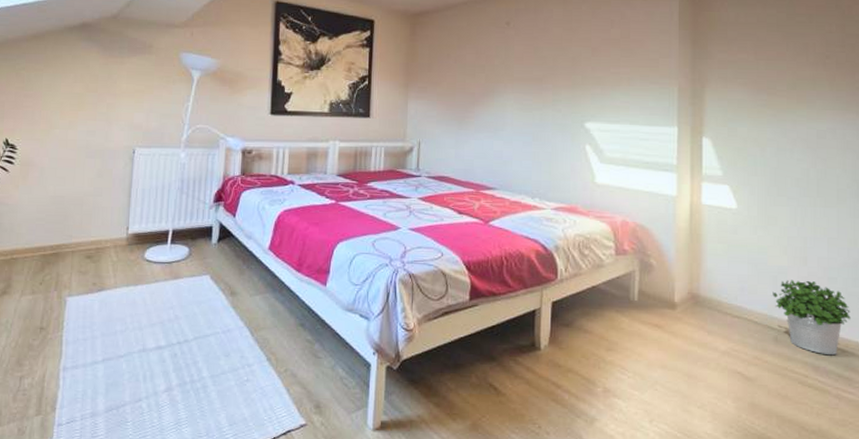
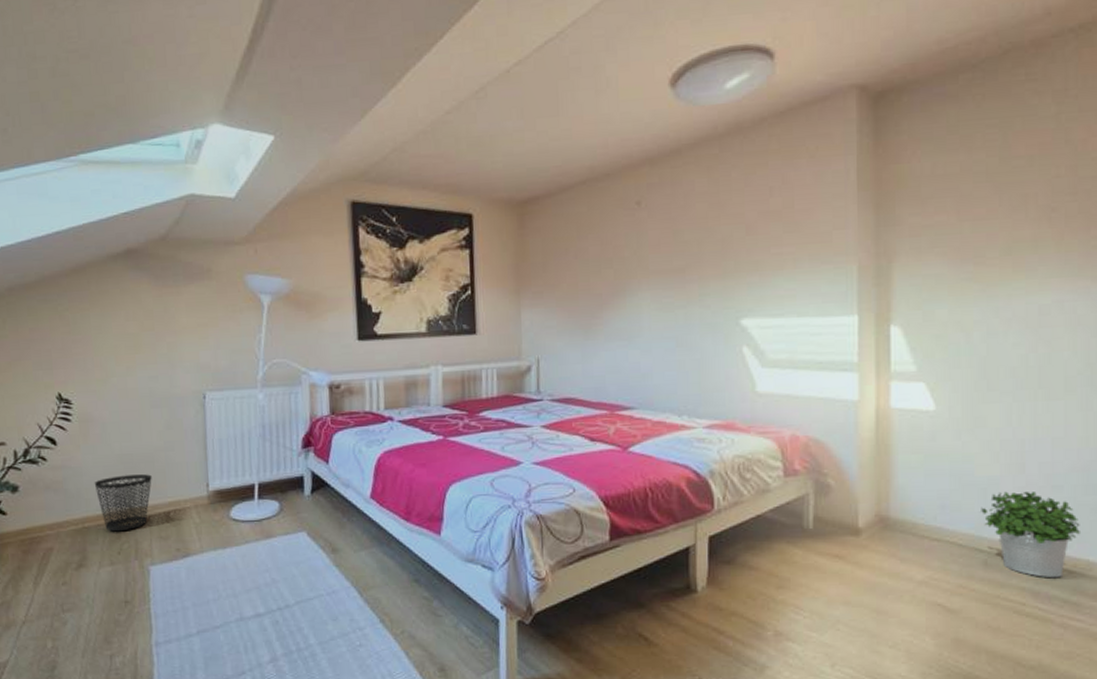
wastebasket: none [26,214,79,264] -> present [94,474,152,532]

